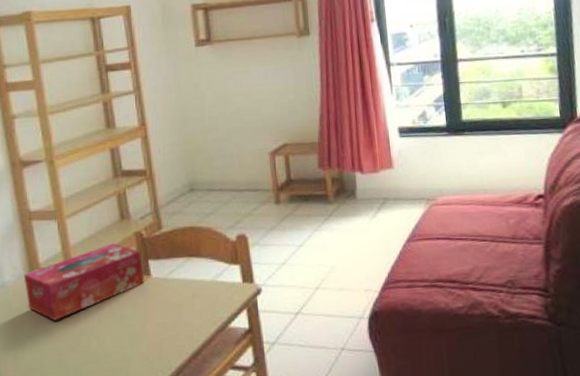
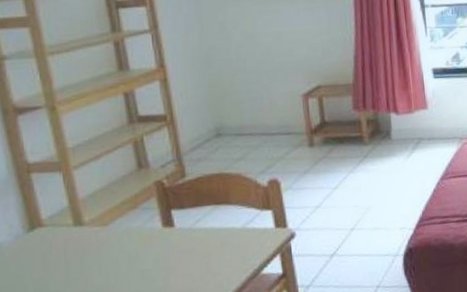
tissue box: present [23,243,145,321] -> none [22,194,167,281]

